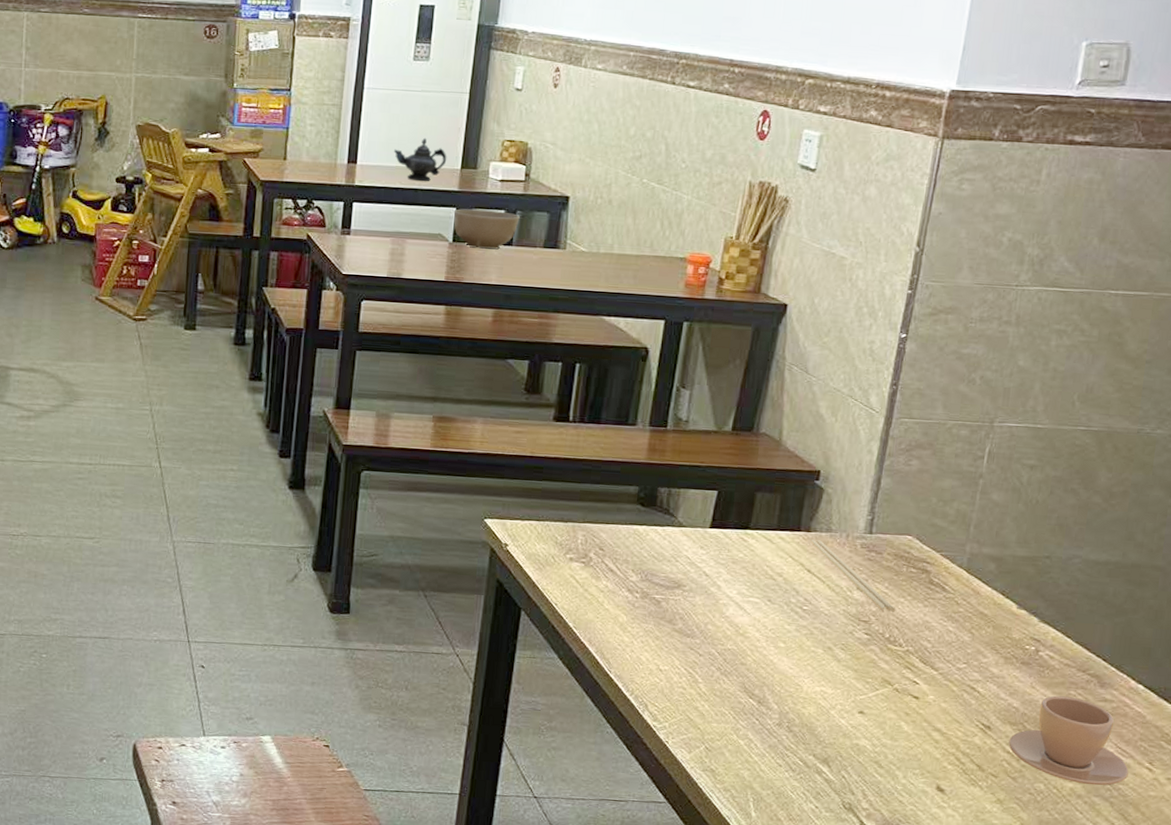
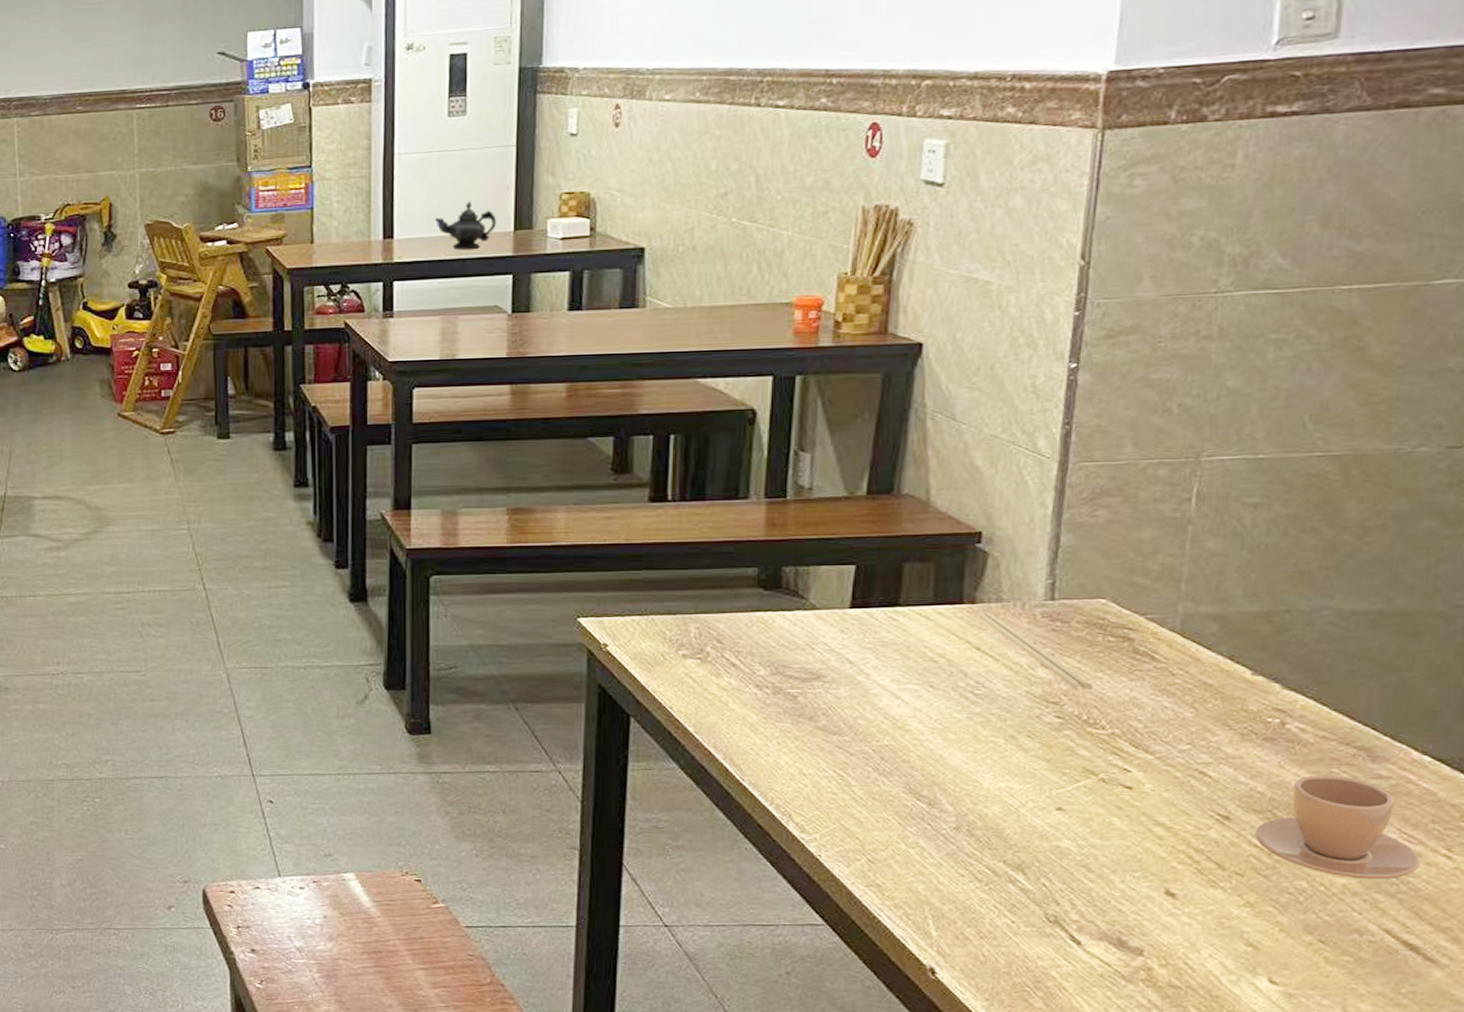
bowl: present [453,209,520,249] -> none [510,273,588,317]

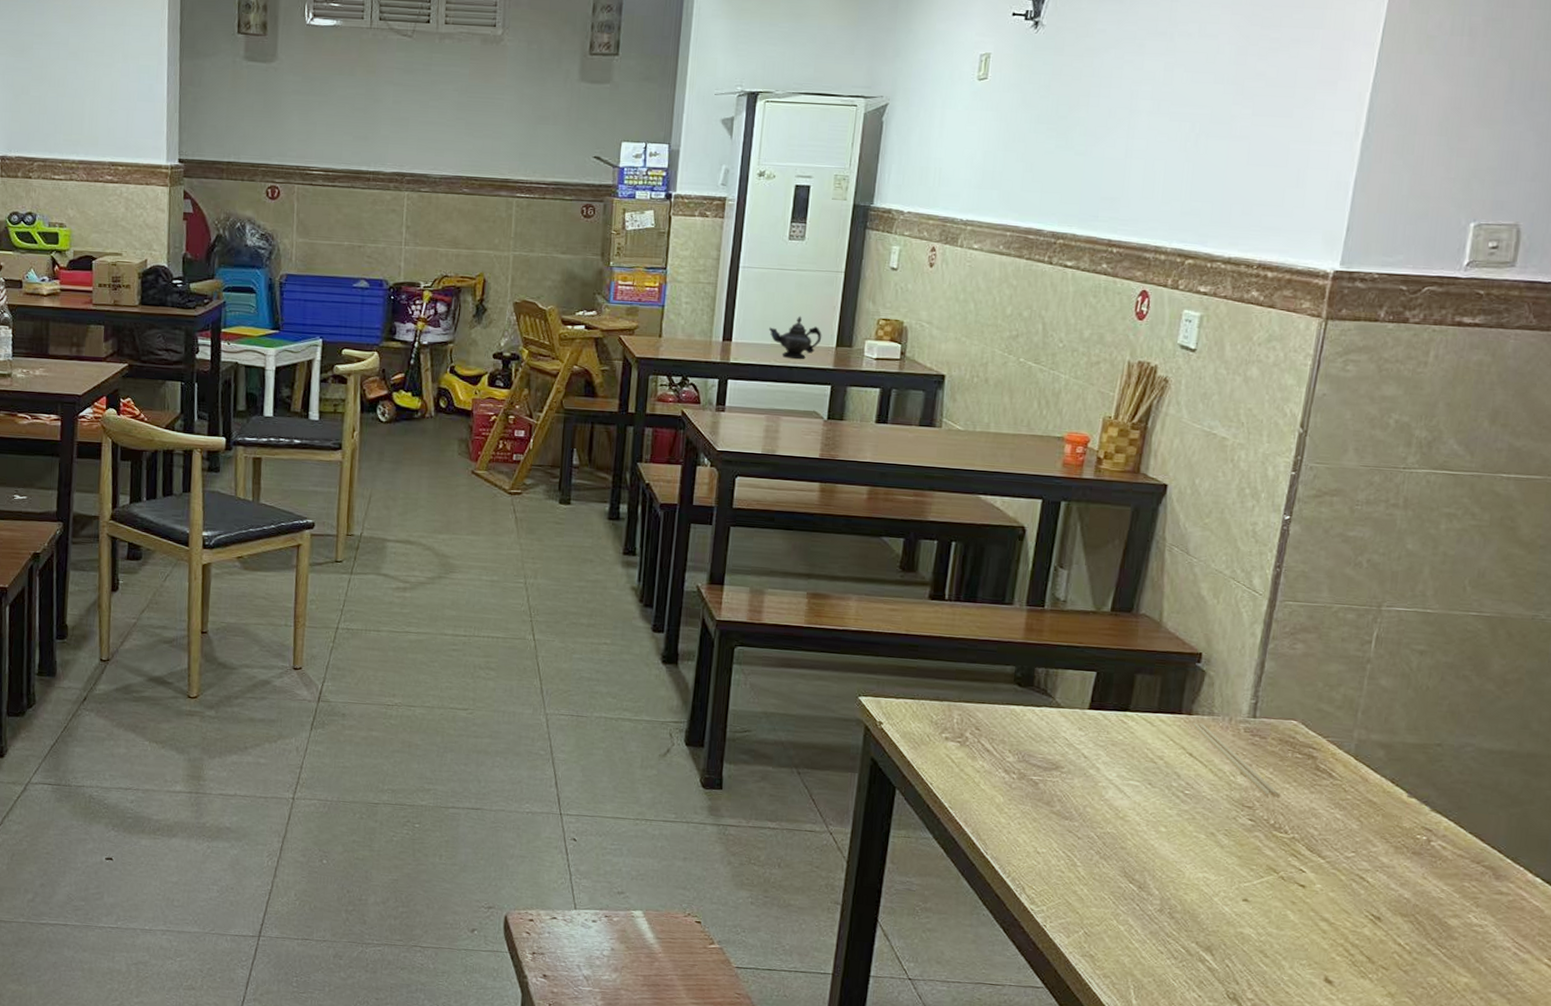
teacup: present [1255,775,1419,880] -> none [1399,887,1527,982]

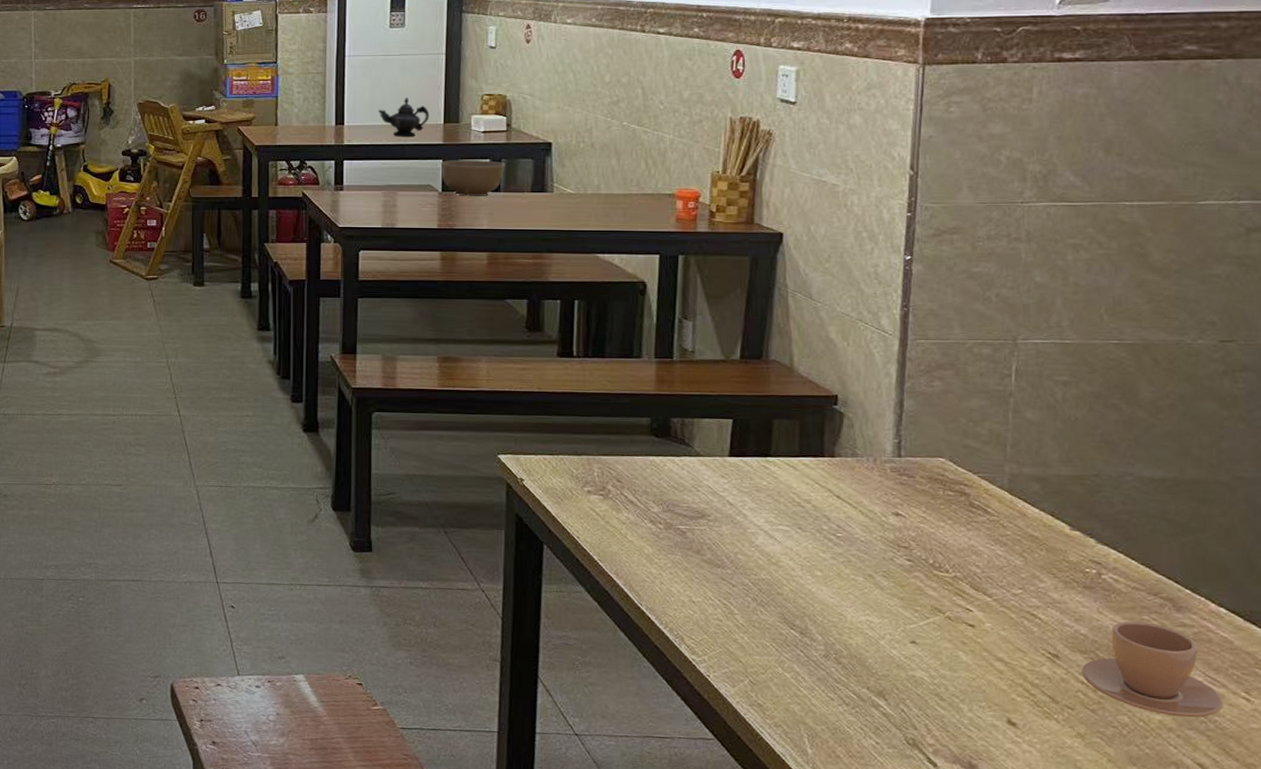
bowl: none [828,386,895,427] -> present [440,160,505,196]
chopsticks: present [1192,723,1281,798] -> none [836,465,937,537]
teacup: none [1399,887,1527,982] -> present [1081,621,1223,718]

